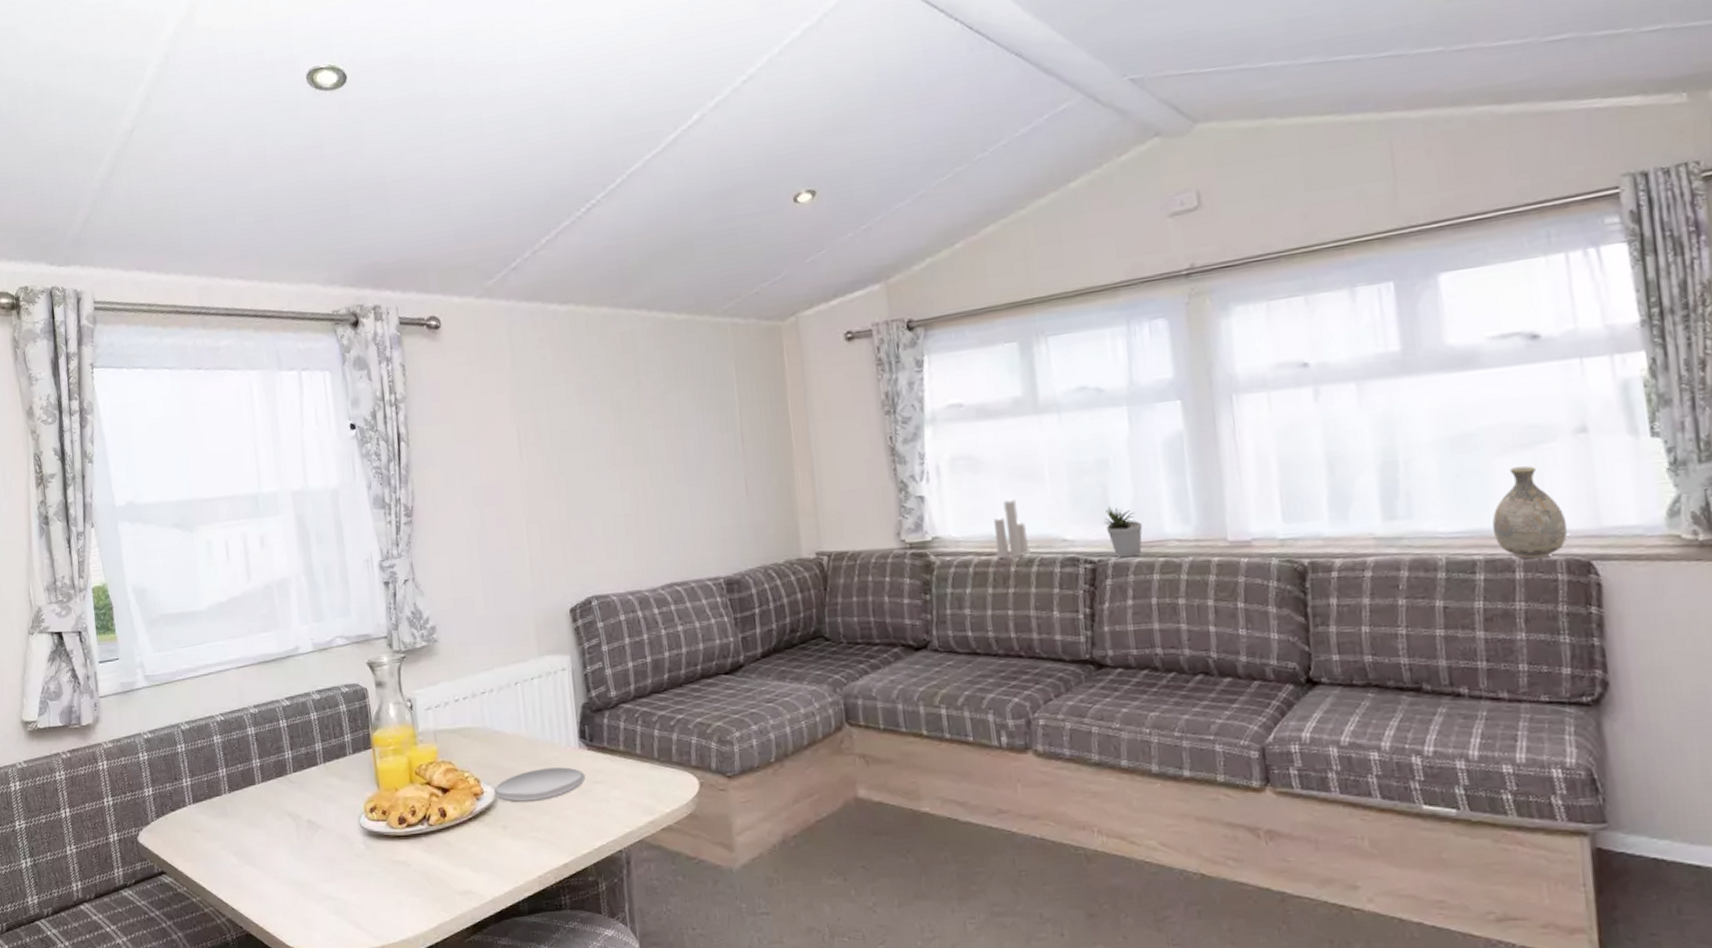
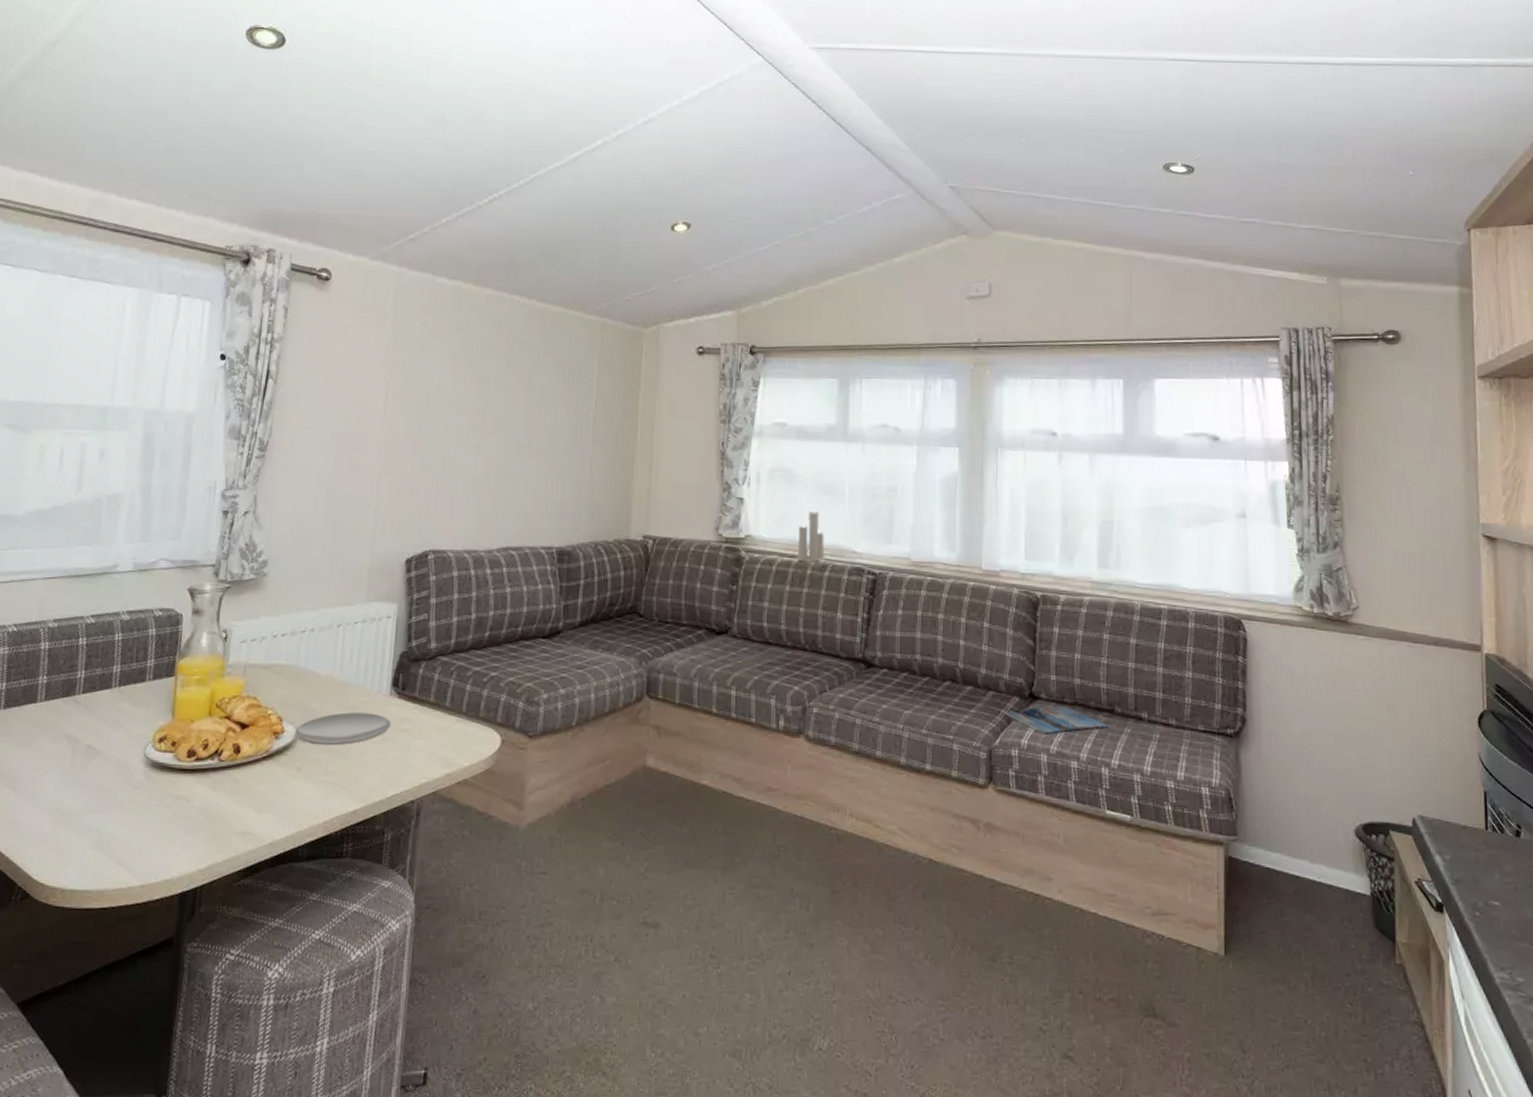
potted plant: present [1104,506,1143,558] -> none [887,527,918,574]
magazine: none [1276,688,1417,726] -> present [1005,705,1109,736]
vase: present [1491,466,1568,560] -> none [1175,538,1227,613]

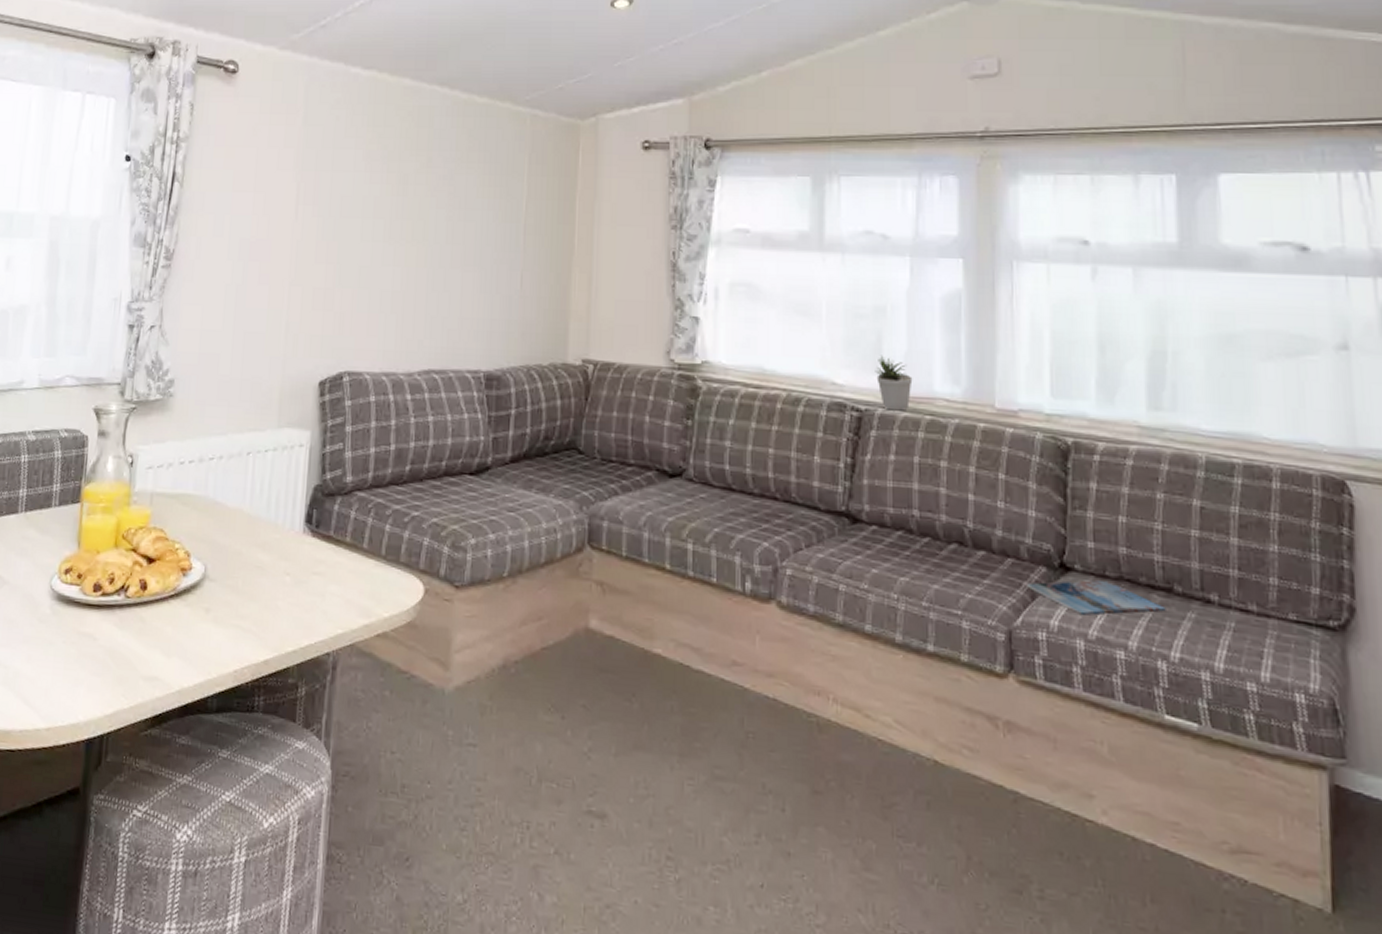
plate: present [295,712,391,746] -> none [203,550,304,587]
candle: present [797,509,825,563] -> none [764,331,798,395]
potted plant: none [887,527,918,574] -> present [875,355,913,411]

